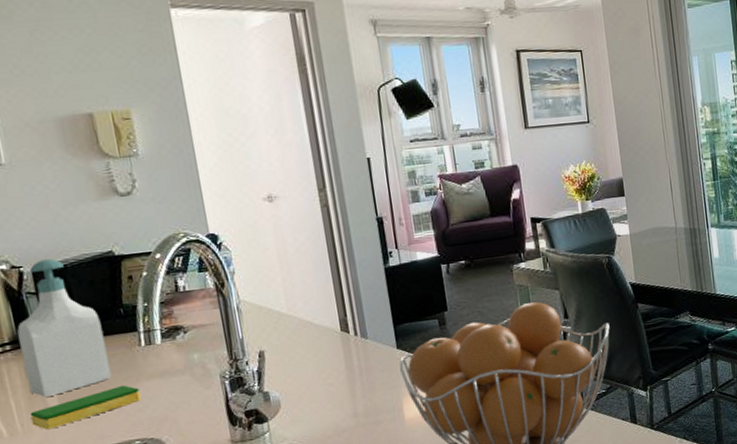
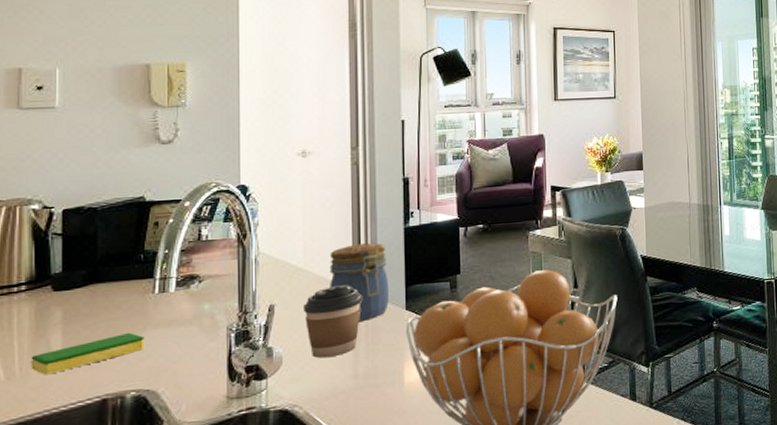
soap bottle: present [17,259,112,397] -> none [36,201,119,340]
coffee cup: none [293,328,353,400] -> present [304,285,362,358]
jar: none [312,285,379,363] -> present [329,243,389,321]

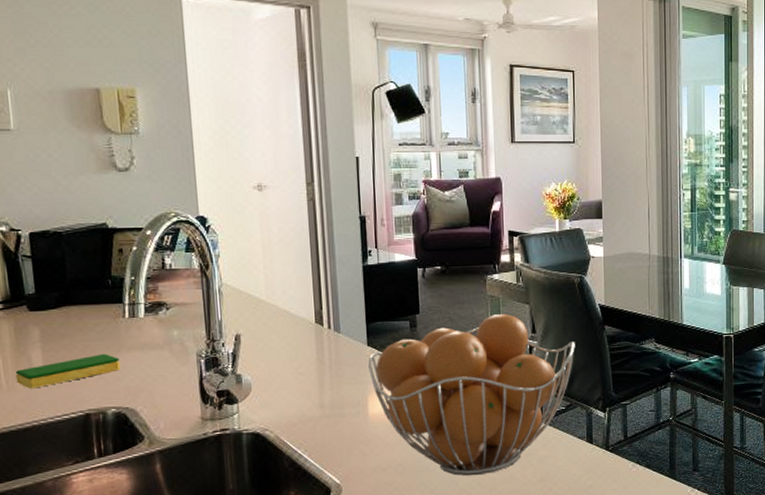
coffee cup: present [304,285,362,358] -> none [269,319,324,387]
jar: present [329,243,389,321] -> none [291,279,351,354]

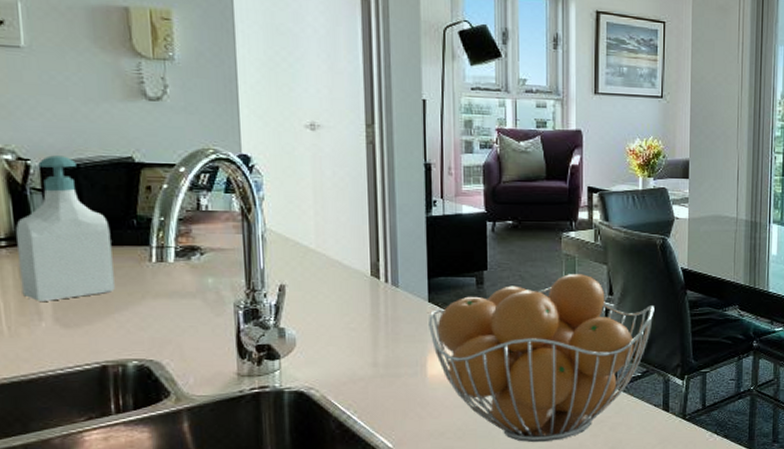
soap bottle: none [10,225,95,357] -> present [16,155,115,301]
dish sponge: present [15,353,121,389] -> none [19,300,145,336]

